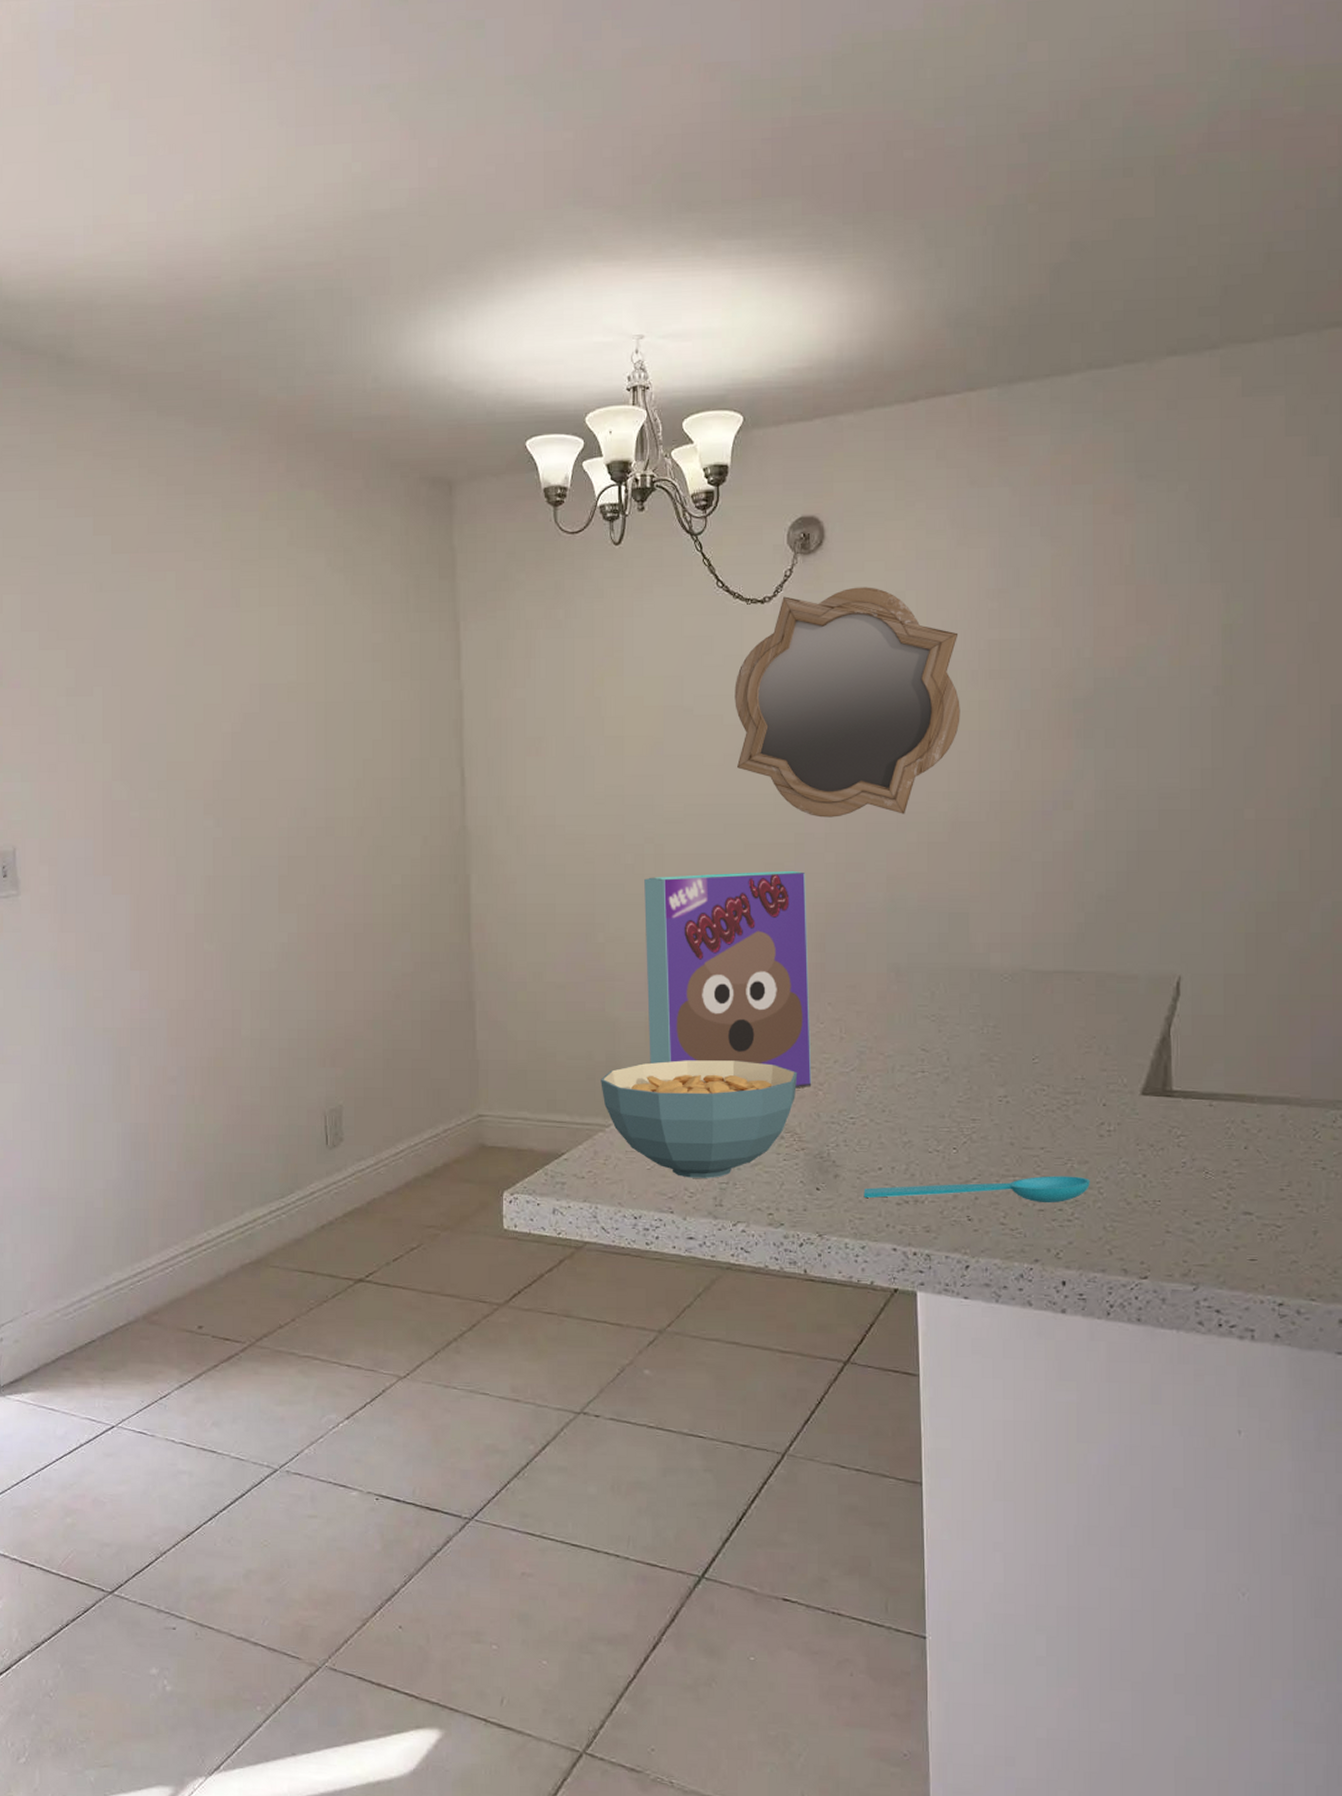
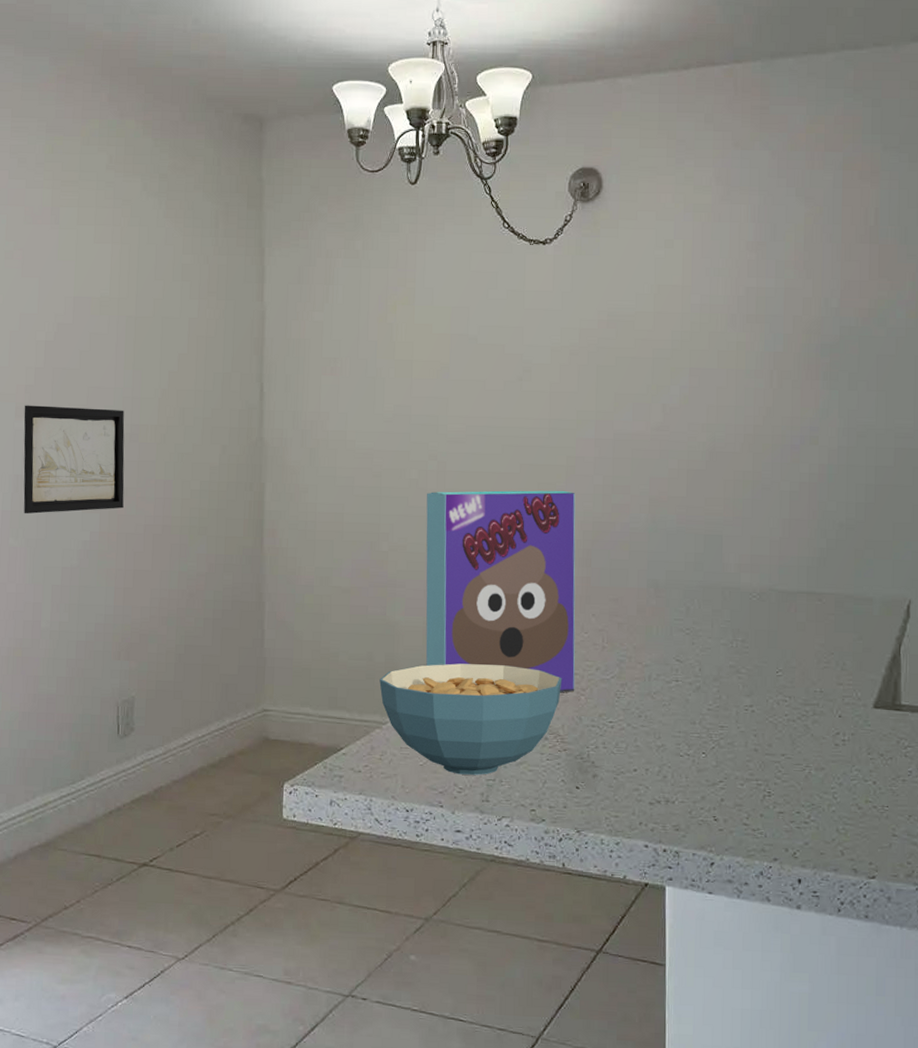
wall art: none [213,801,322,917] -> present [23,405,125,514]
mirror: present [734,587,960,818] -> none [516,234,720,443]
spoon: present [863,1176,1090,1204] -> none [619,780,825,806]

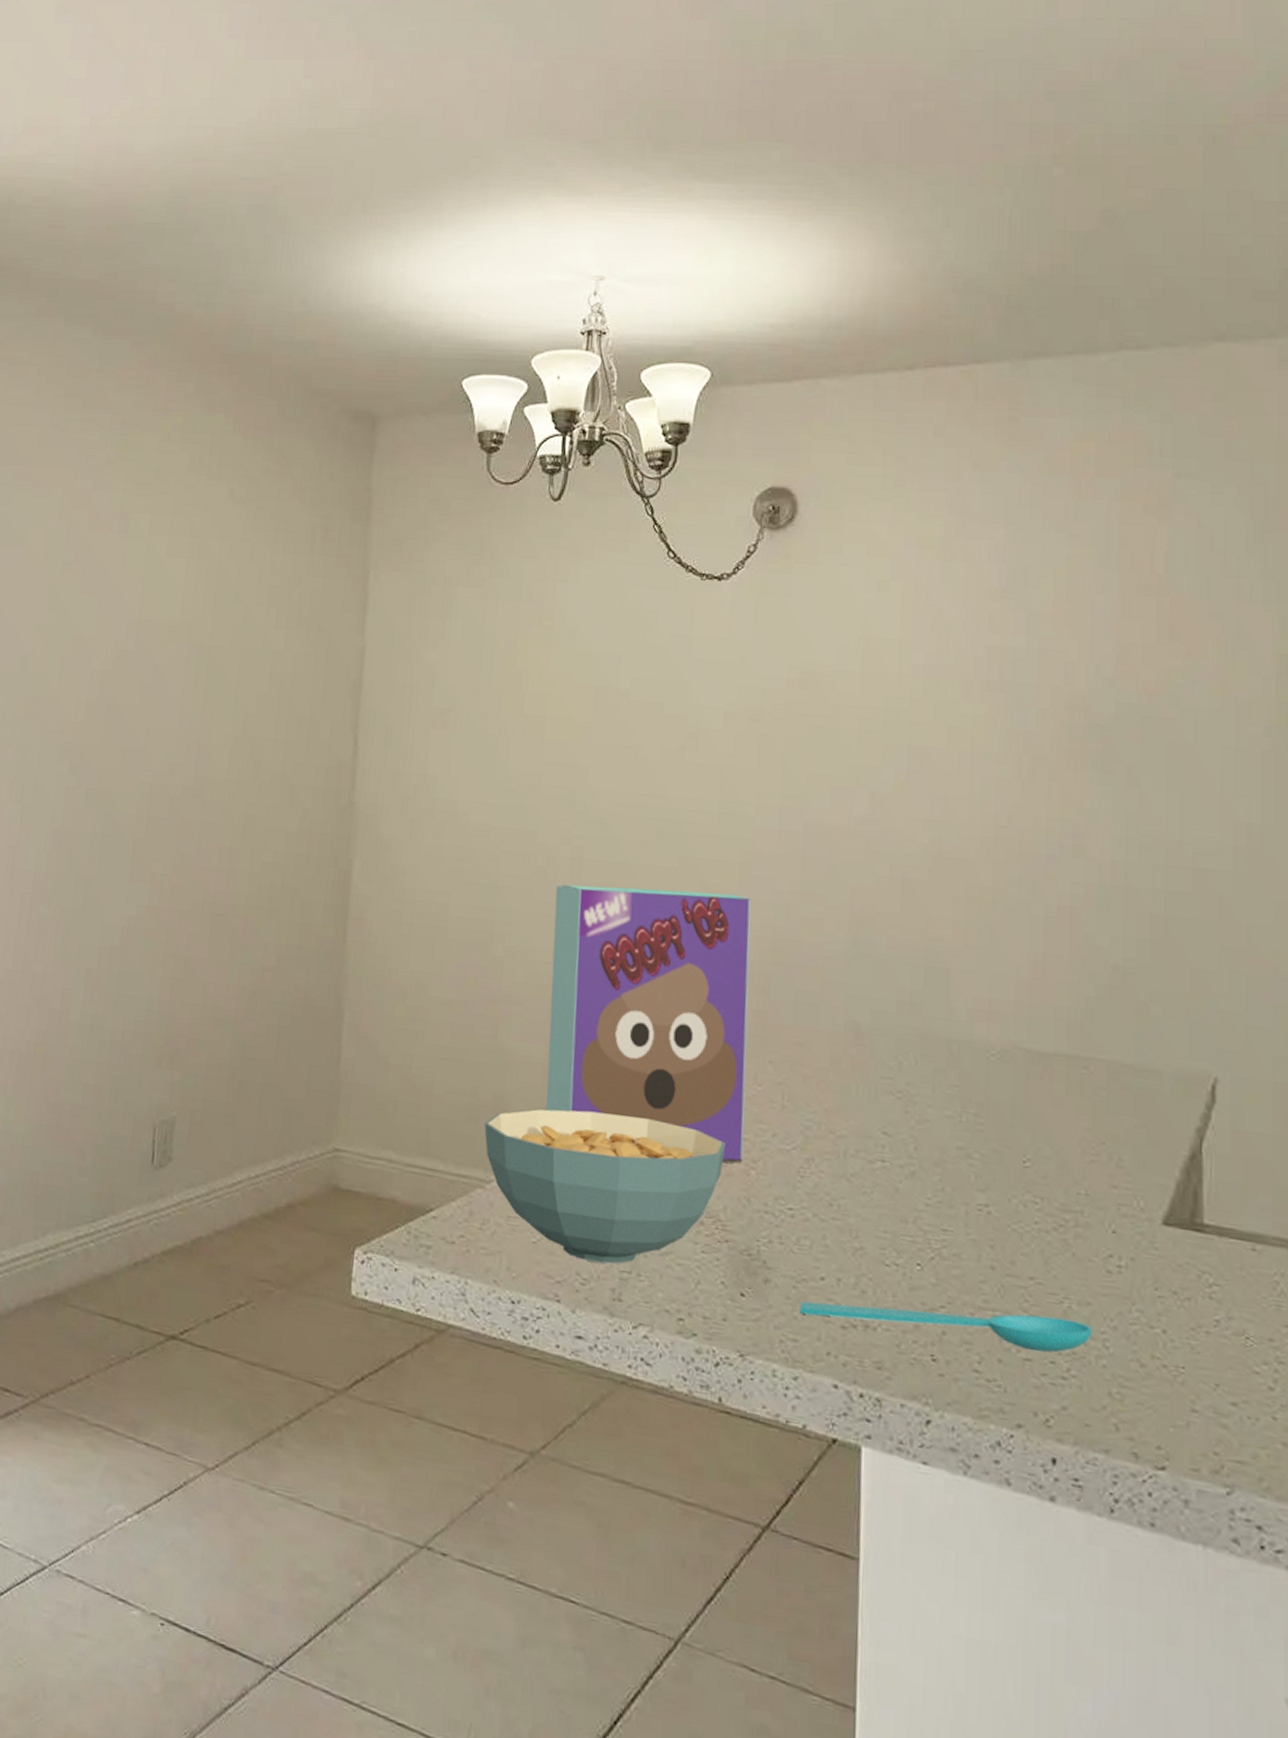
wall art: present [23,405,125,514] -> none [60,745,188,880]
spoon: none [619,780,825,806] -> present [799,1301,1092,1353]

